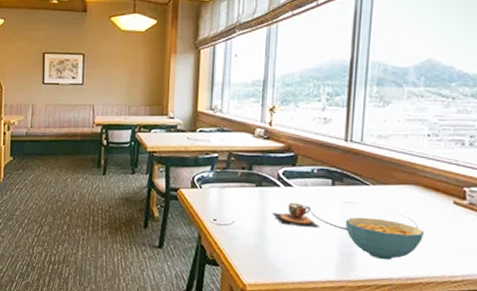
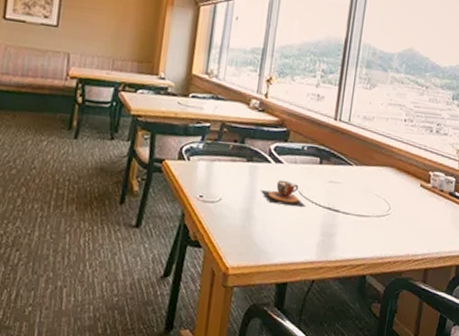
cereal bowl: present [345,217,425,260] -> none [328,197,396,240]

